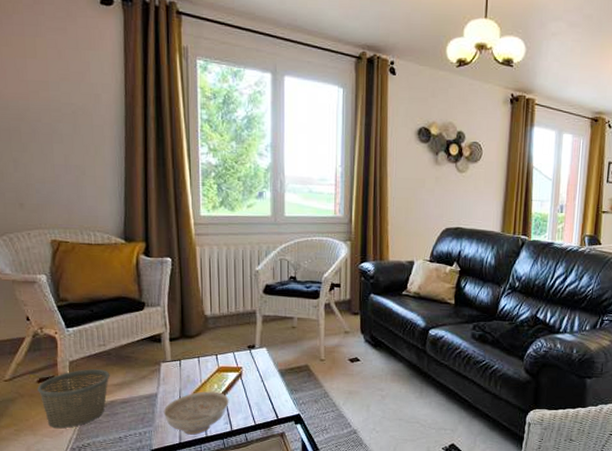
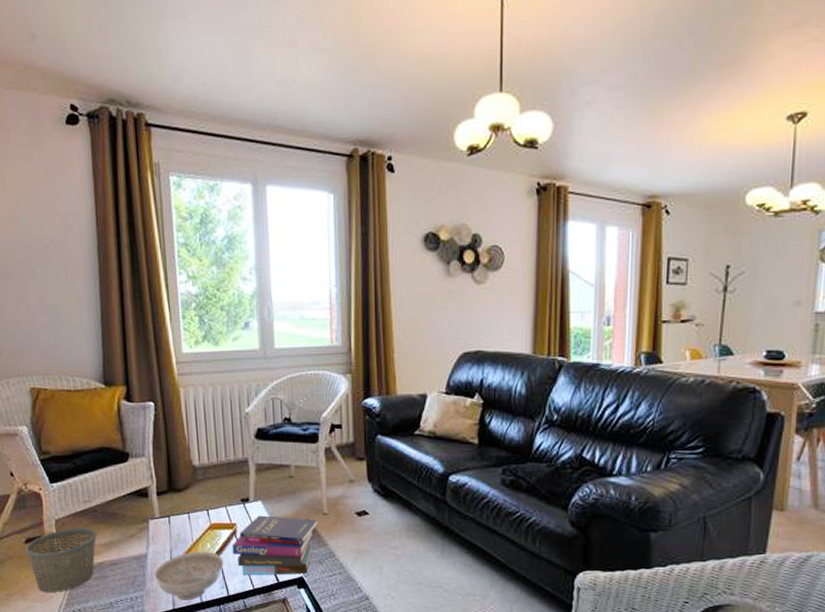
books: none [237,360,316,413] -> present [232,515,319,576]

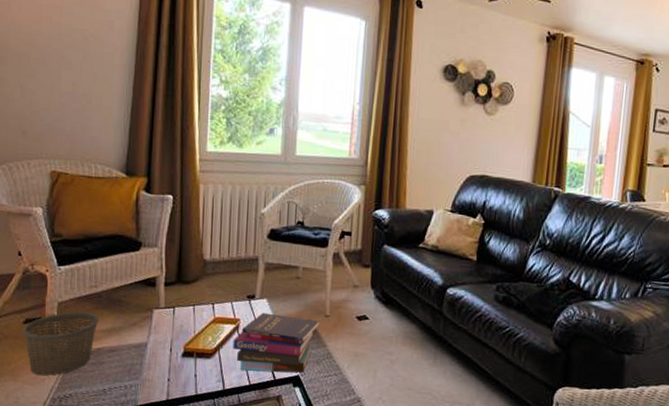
decorative bowl: present [154,551,224,600] -> none [152,343,223,392]

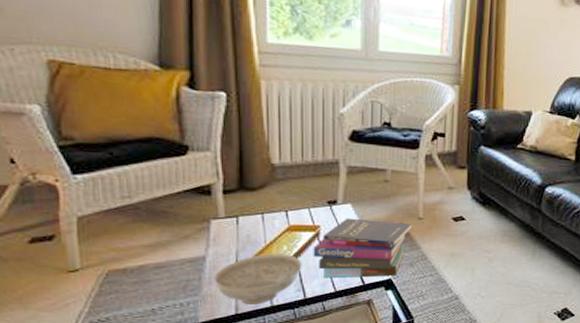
basket: present [23,311,99,375] -> none [29,226,139,299]
decorative bowl: none [152,343,223,392] -> present [214,253,302,305]

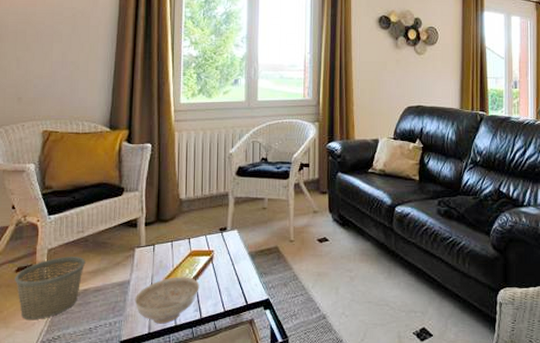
basket: none [29,226,139,299] -> present [15,257,86,319]
books: present [313,218,413,279] -> none [208,243,286,299]

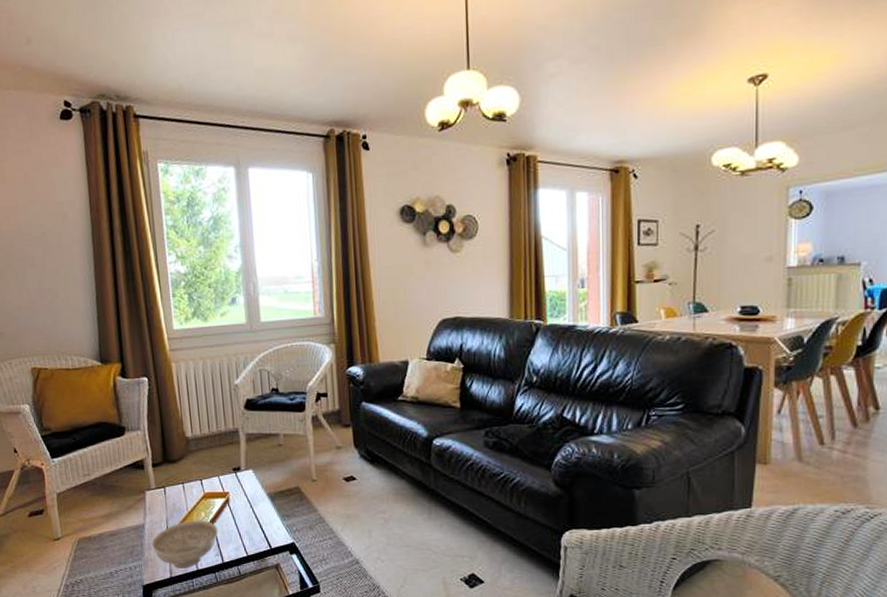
basket: present [15,257,86,319] -> none [29,501,97,563]

